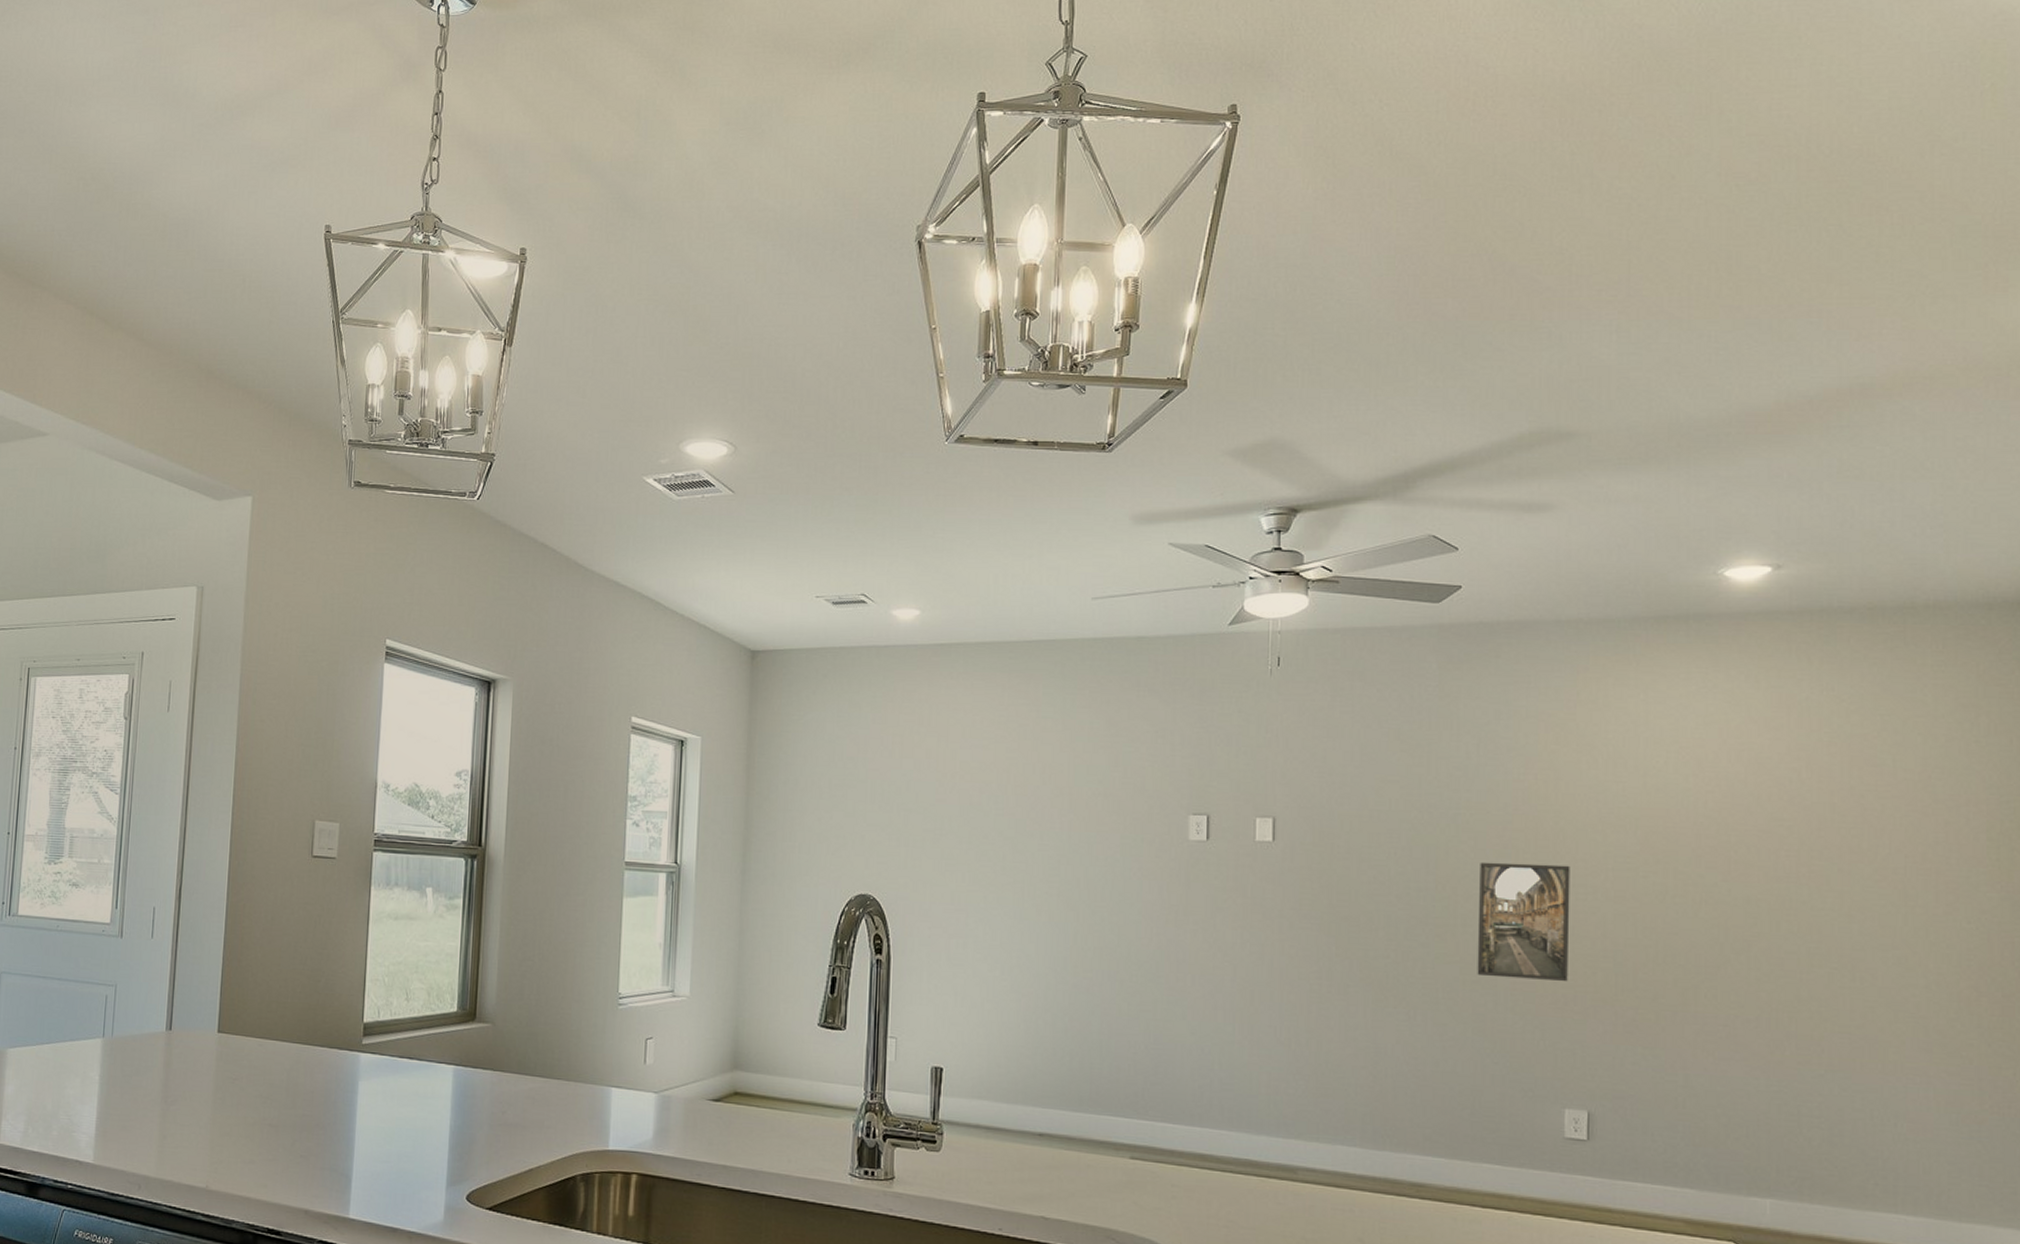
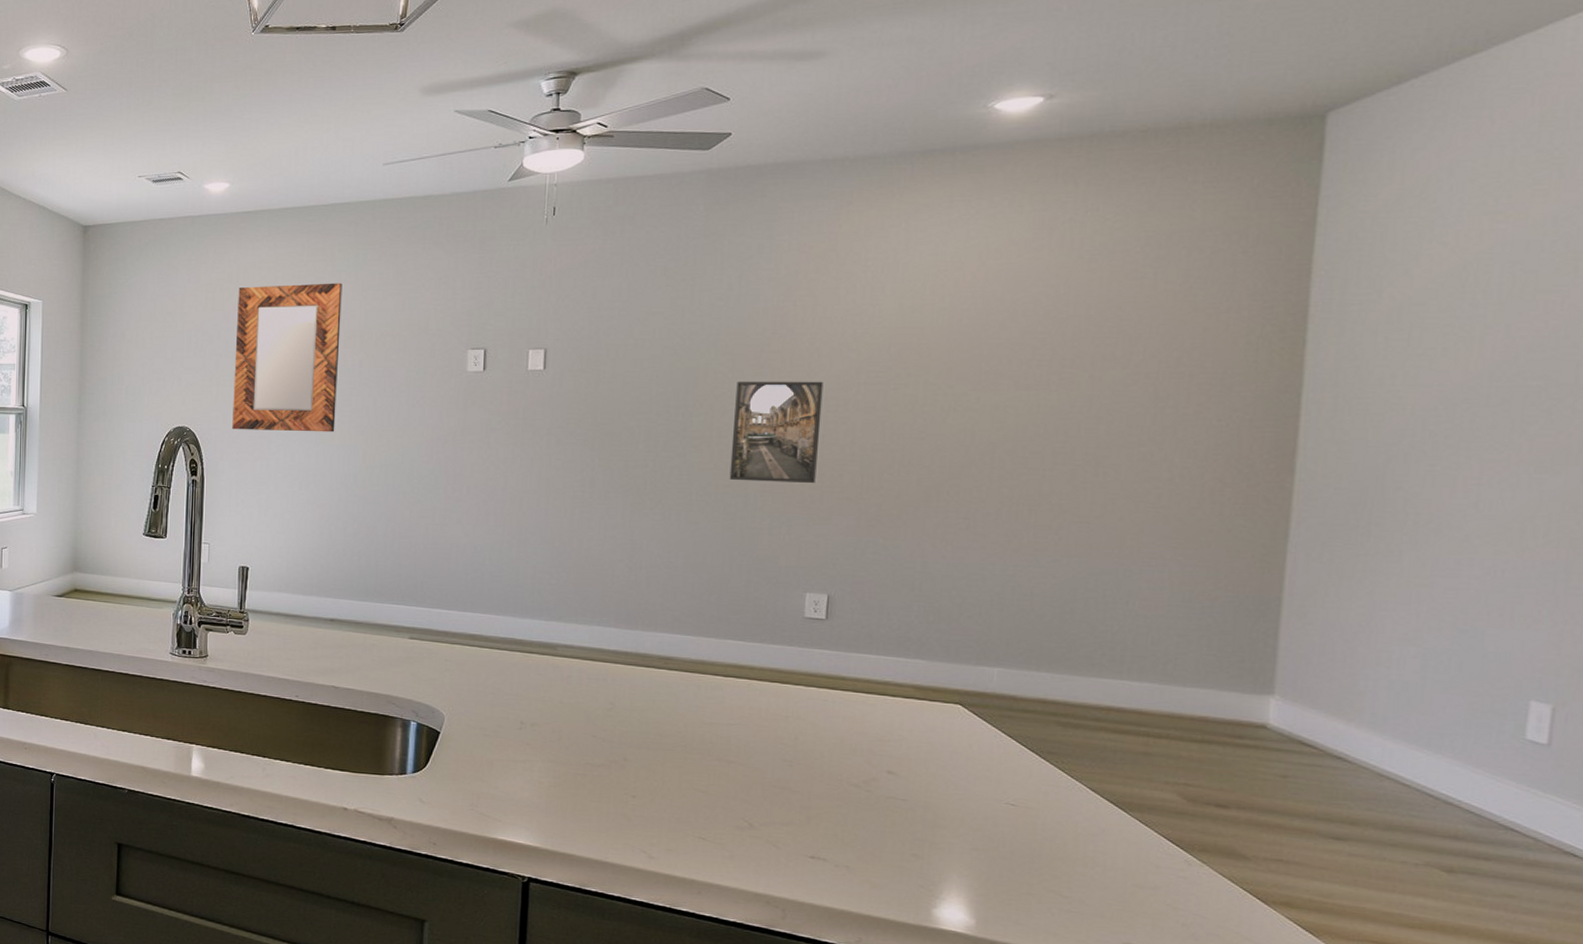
home mirror: none [923,731,1048,907] -> present [232,283,342,432]

